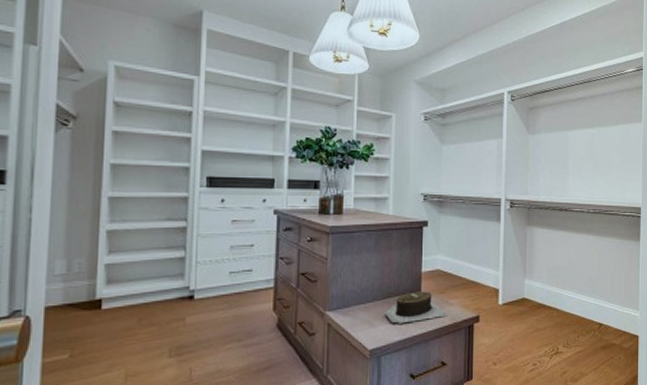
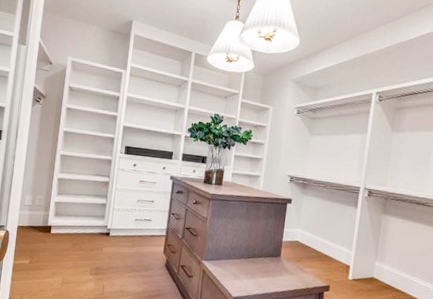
jewelry box: present [384,291,448,324] -> none [248,256,302,281]

